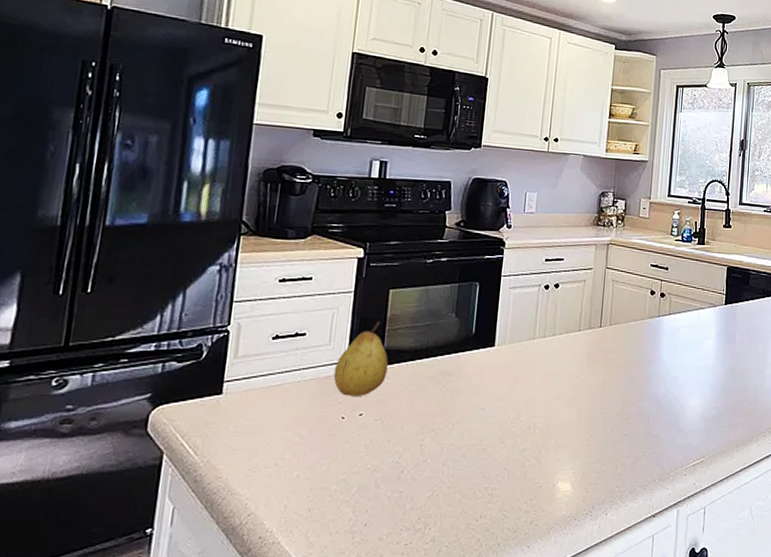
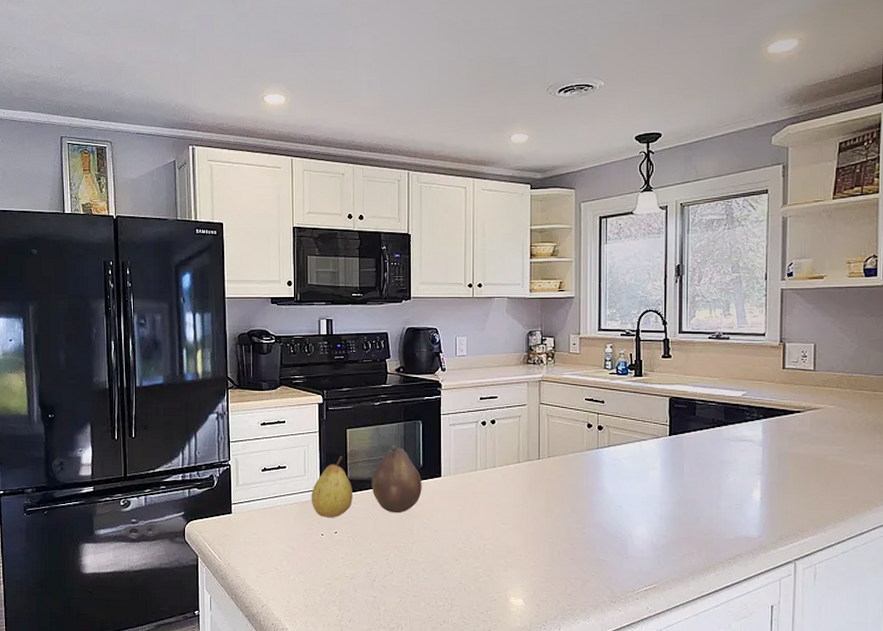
fruit: none [411,309,473,389] -> present [371,445,422,513]

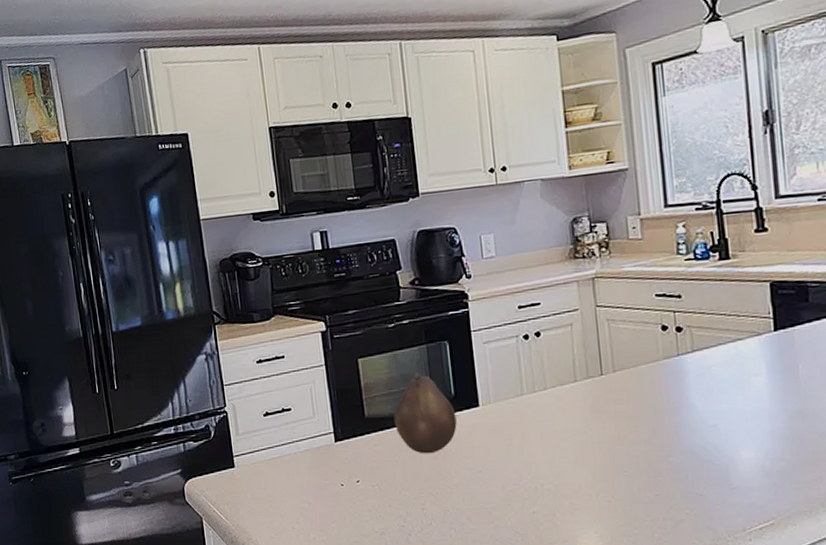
fruit: present [311,456,352,518] -> none [323,391,374,464]

